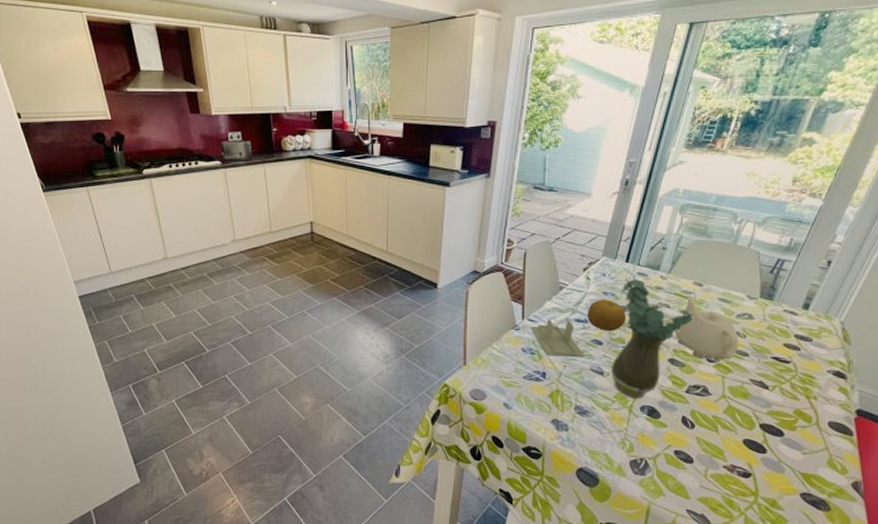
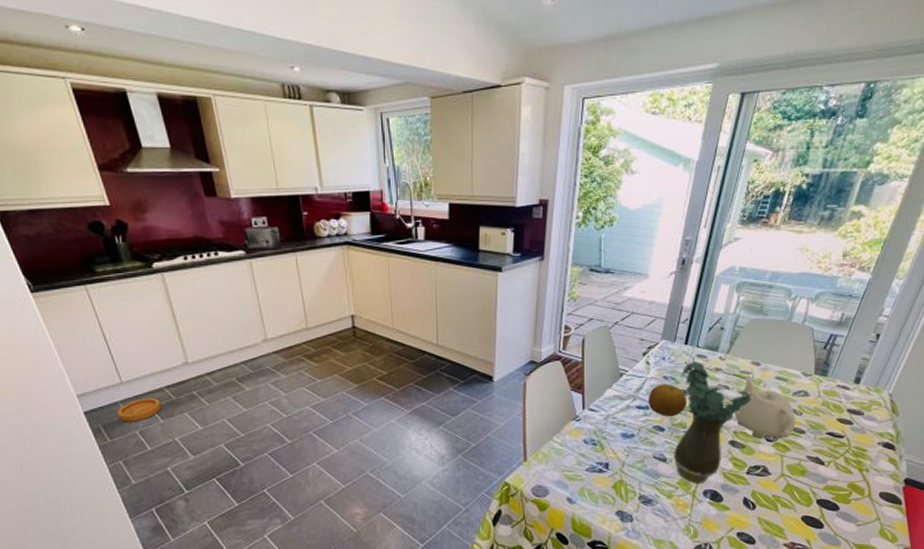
pet bowl: none [106,287,143,307] -> present [117,398,162,422]
napkin holder: present [531,319,584,357] -> none [592,407,647,446]

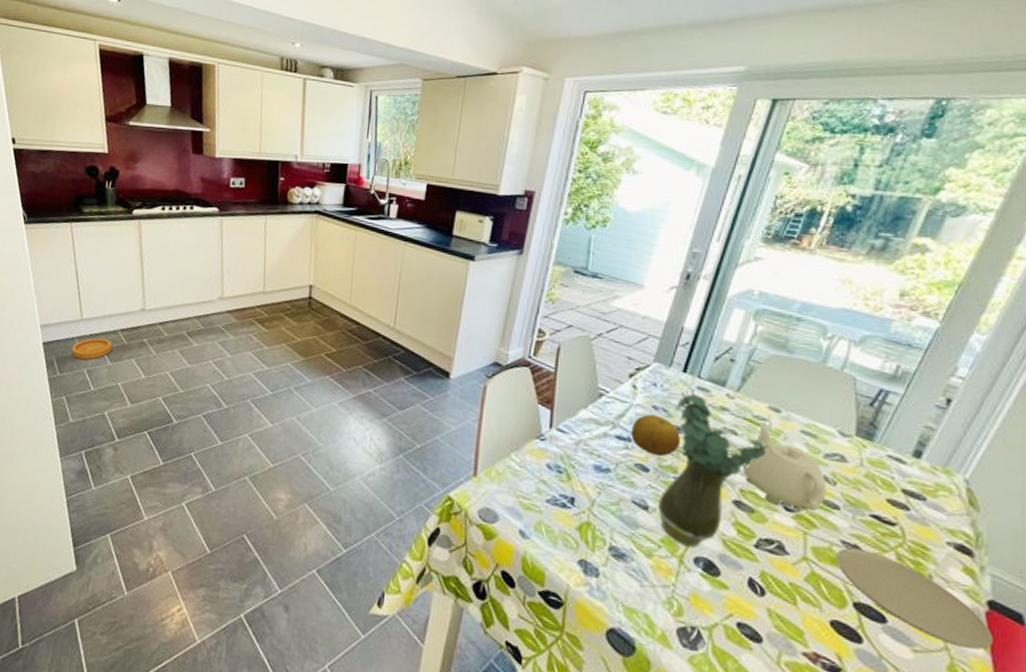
toaster: present [242,225,281,251] -> none [220,185,255,211]
plate: none [804,460,908,516] -> present [836,547,993,650]

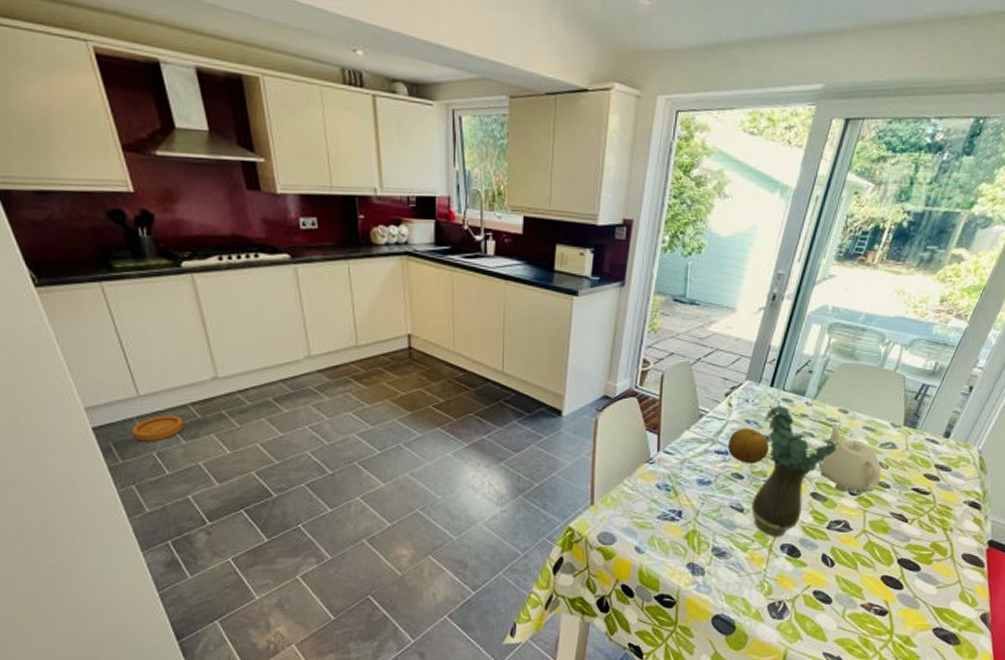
plate: present [836,547,993,650] -> none [887,517,990,579]

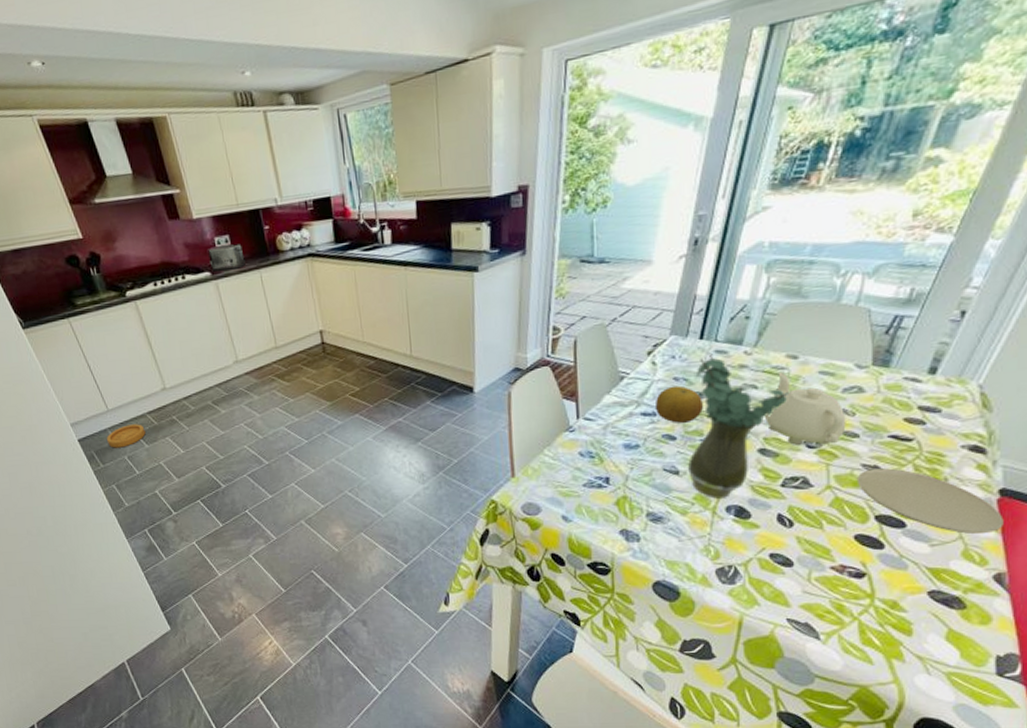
toaster: none [288,226,332,256] -> present [206,244,245,272]
plate: none [887,517,990,579] -> present [858,468,1004,535]

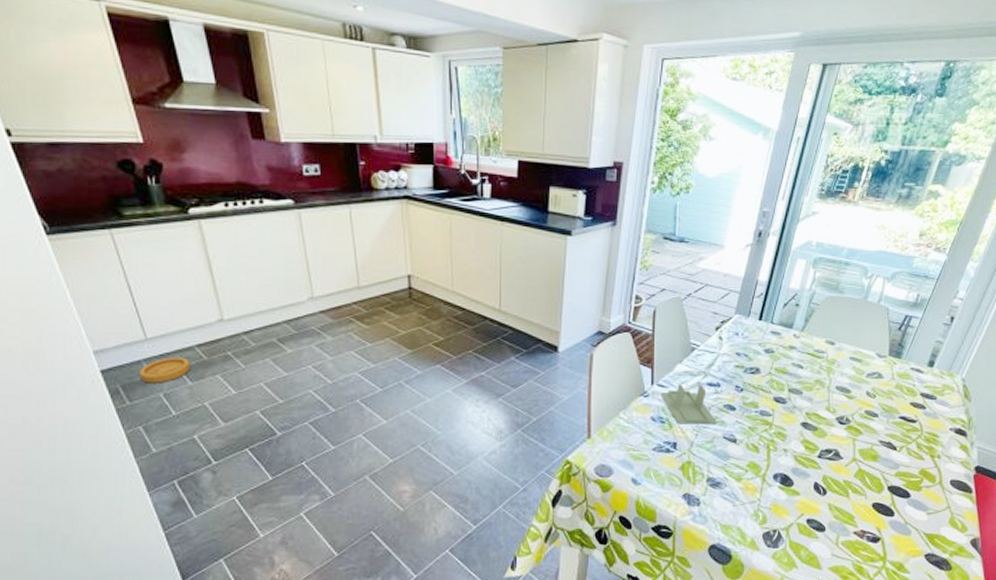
toaster: present [206,244,245,272] -> none [292,173,334,201]
napkin holder: none [588,414,655,458] -> present [661,384,717,424]
fruit: present [656,385,704,424] -> none [720,360,760,396]
vase: present [688,352,790,499] -> none [744,333,828,467]
teapot: present [765,371,846,445] -> none [808,355,869,422]
plate: present [858,468,1004,535] -> none [876,445,978,505]

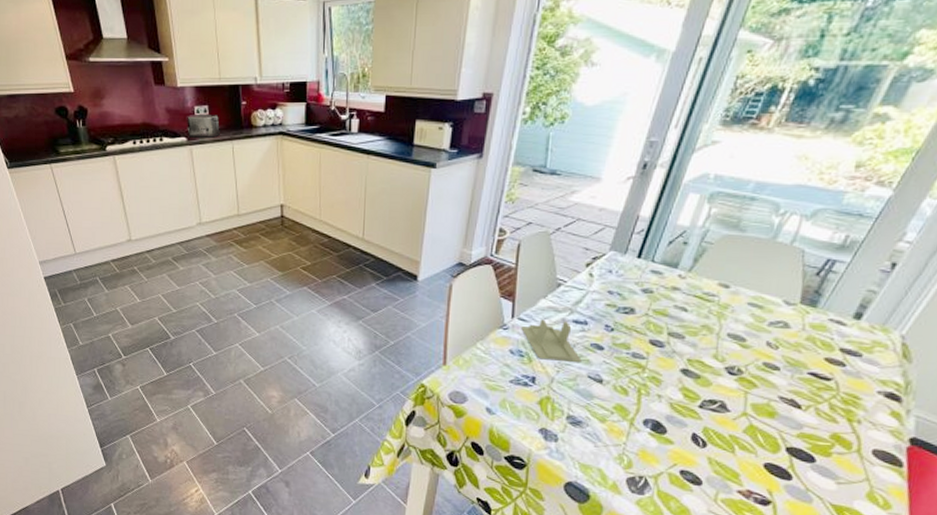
pet bowl: present [140,357,191,383] -> none [71,269,107,290]
toaster: none [292,173,334,201] -> present [186,113,220,138]

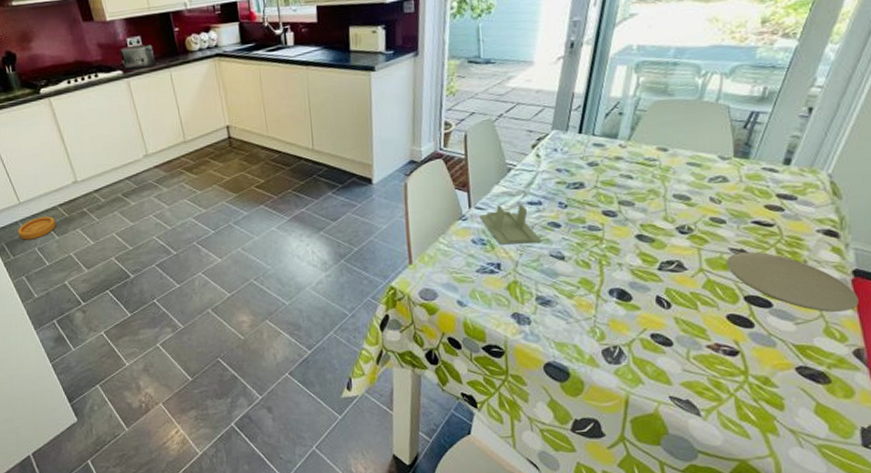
pet bowl: none [71,269,107,290] -> present [18,216,56,240]
plate: none [773,402,911,479] -> present [727,251,859,313]

